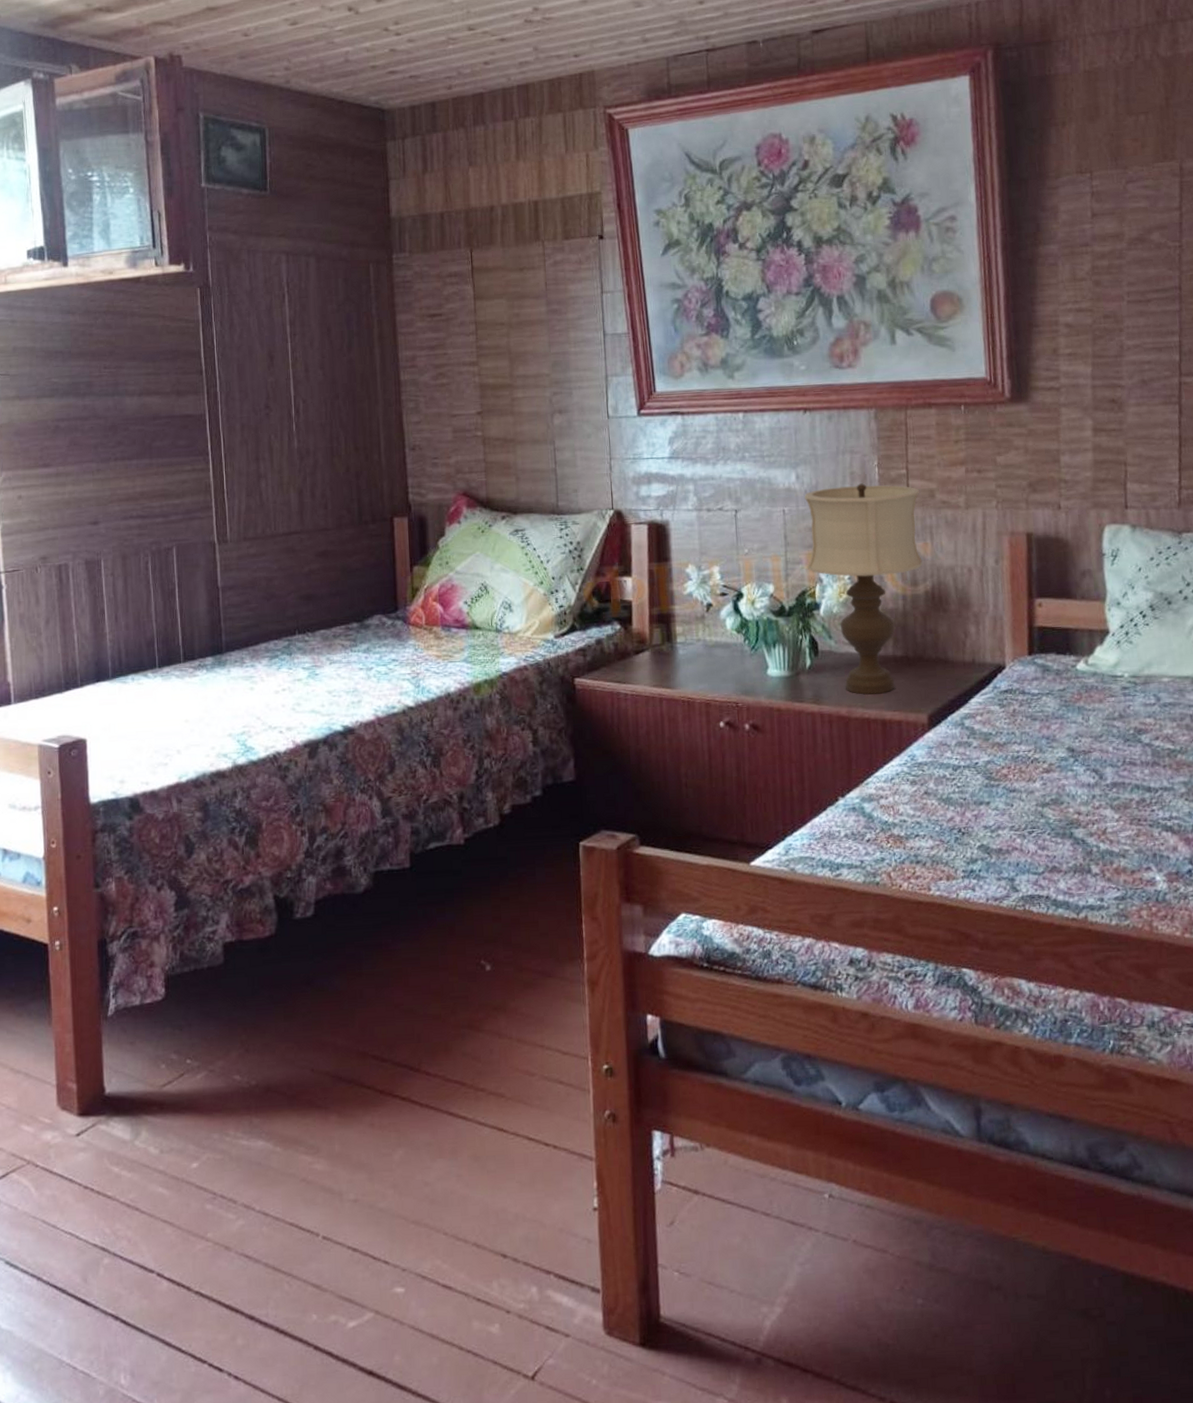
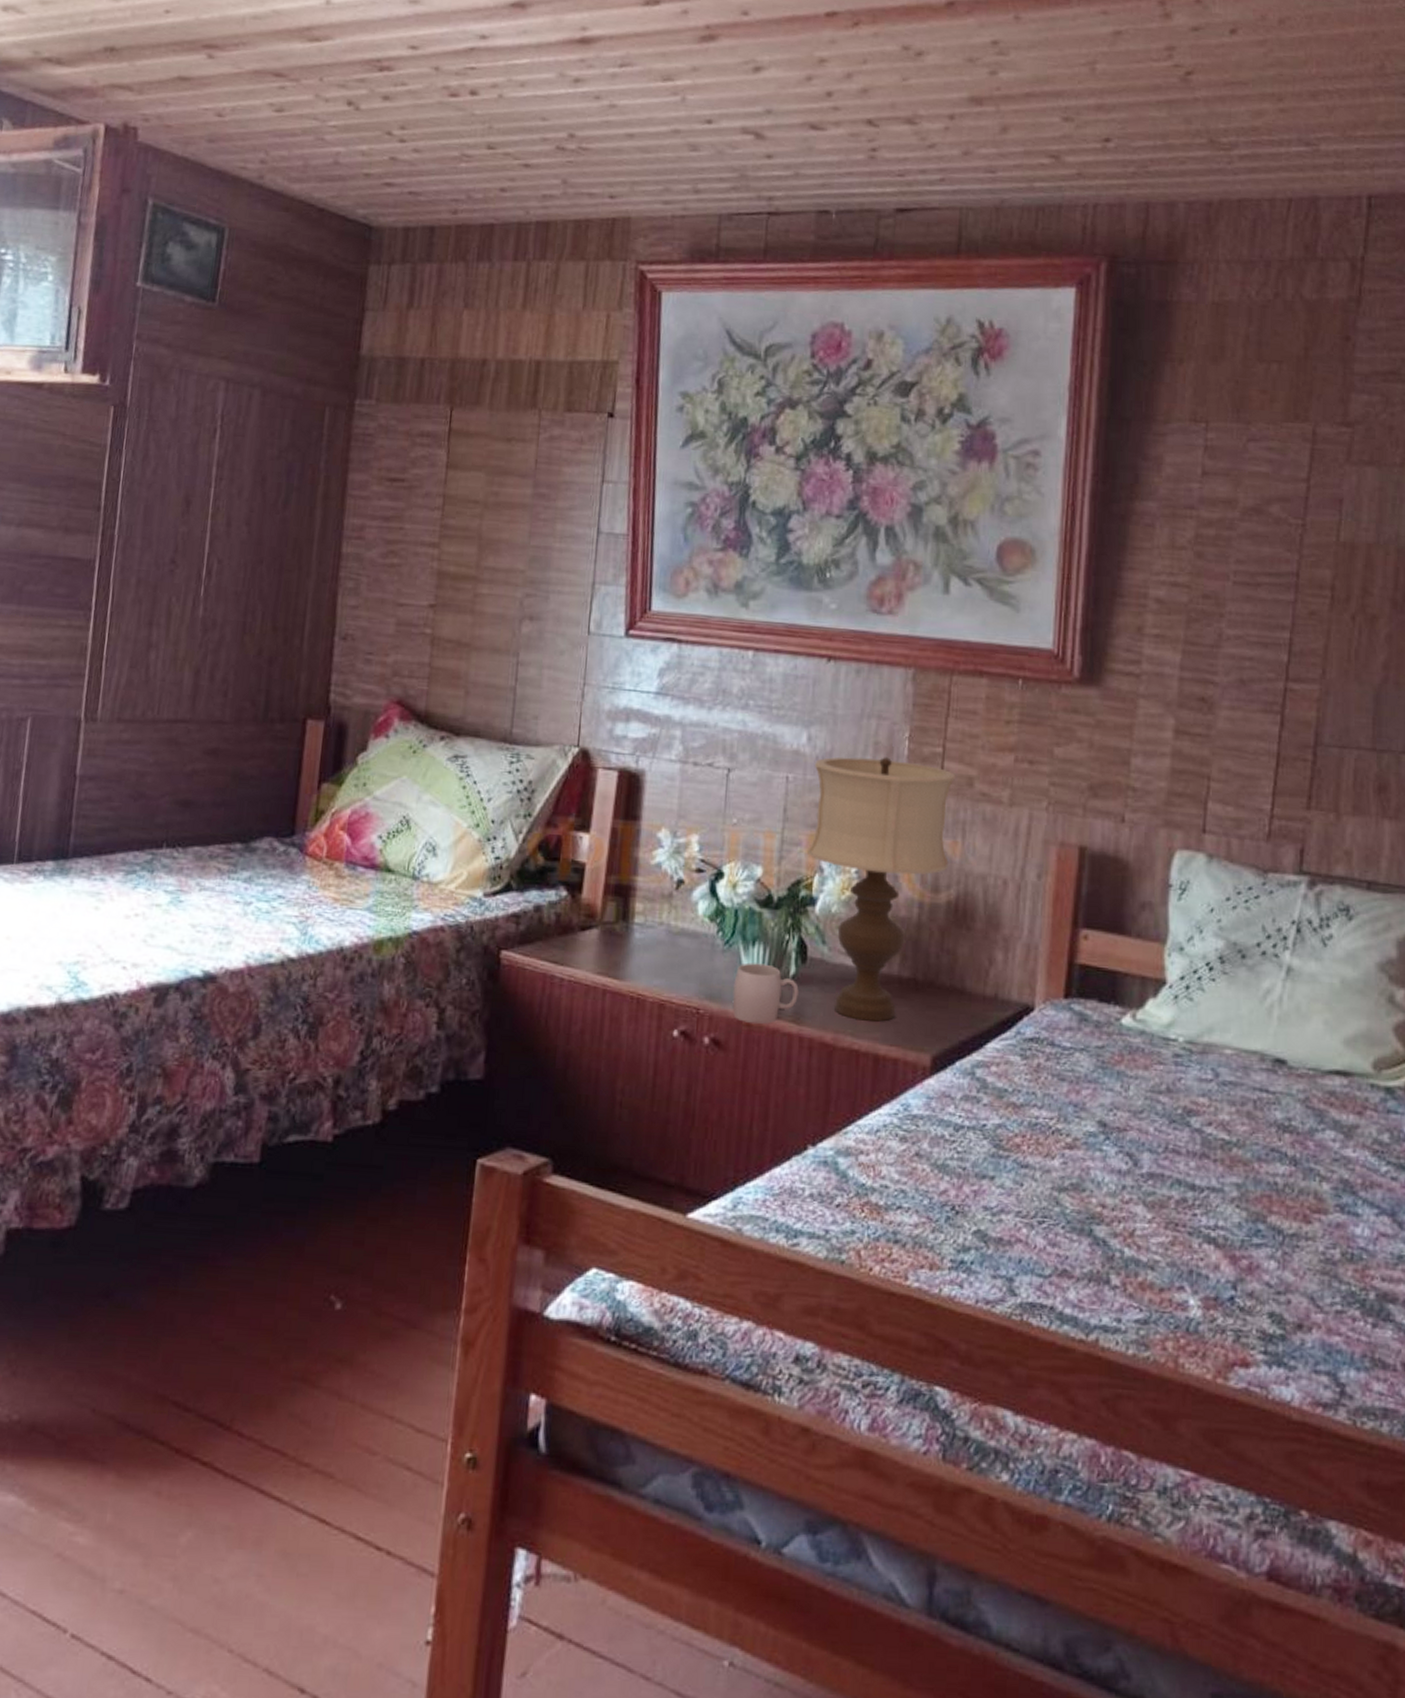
mug: none [762,660,816,709] -> present [732,962,799,1025]

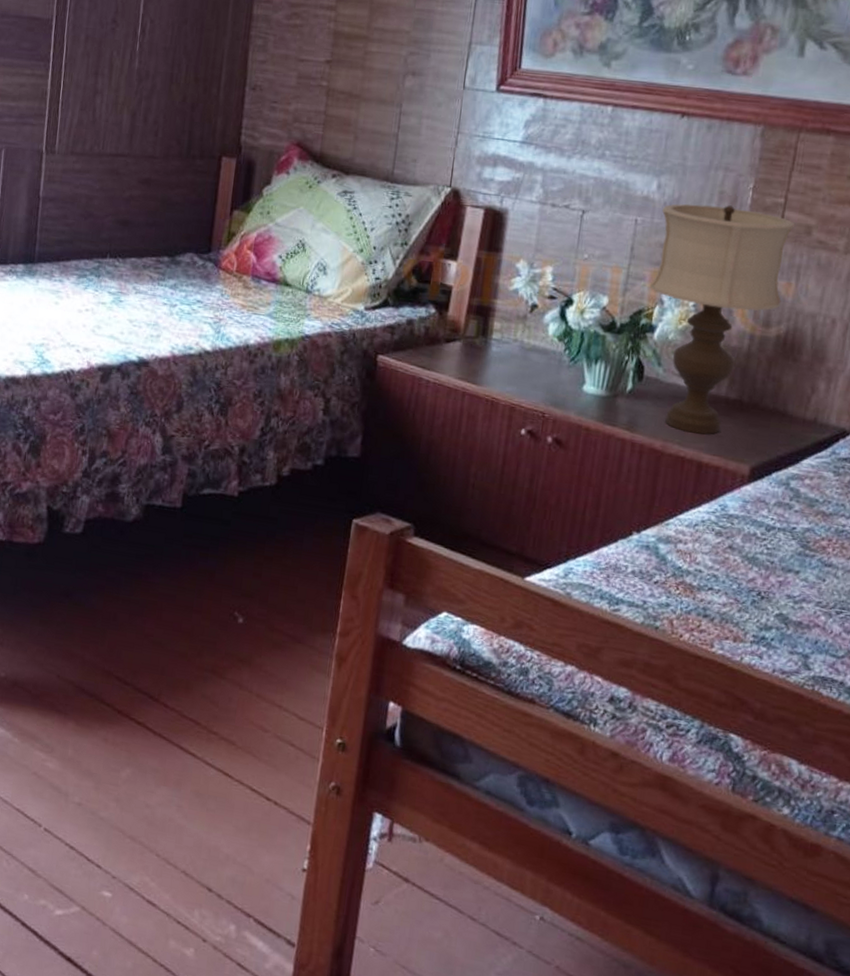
mug: present [732,962,799,1025] -> none [574,377,634,431]

